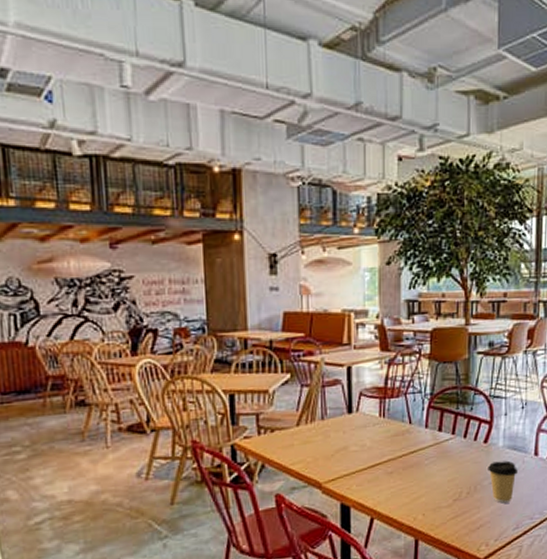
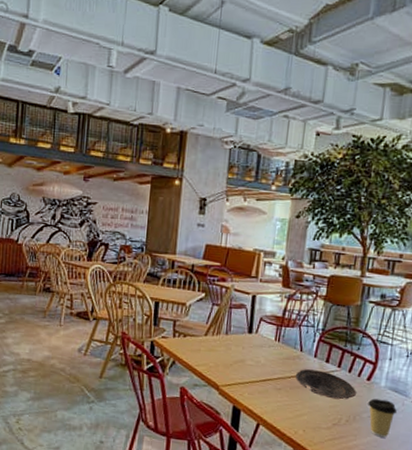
bowl: none [406,442,474,472] -> present [295,369,356,400]

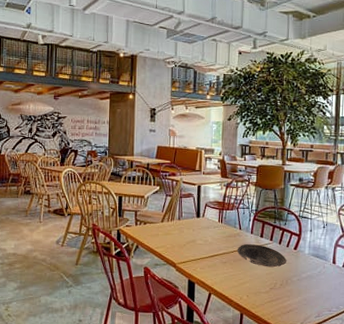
coffee cup: present [368,398,397,438] -> none [296,264,319,296]

